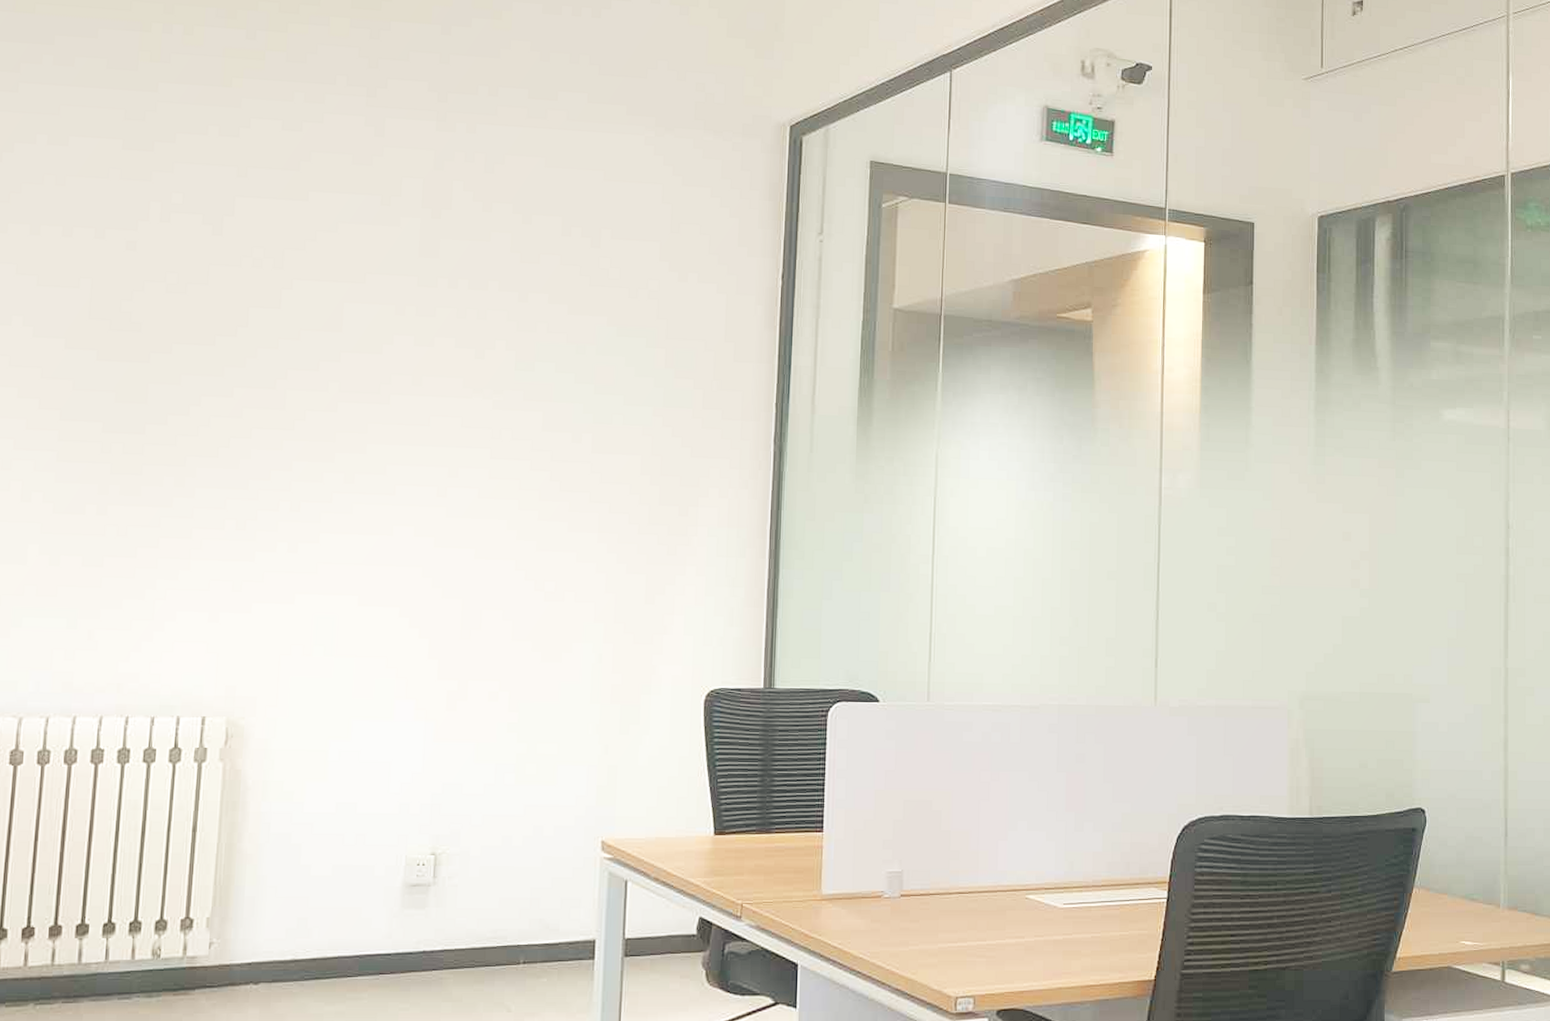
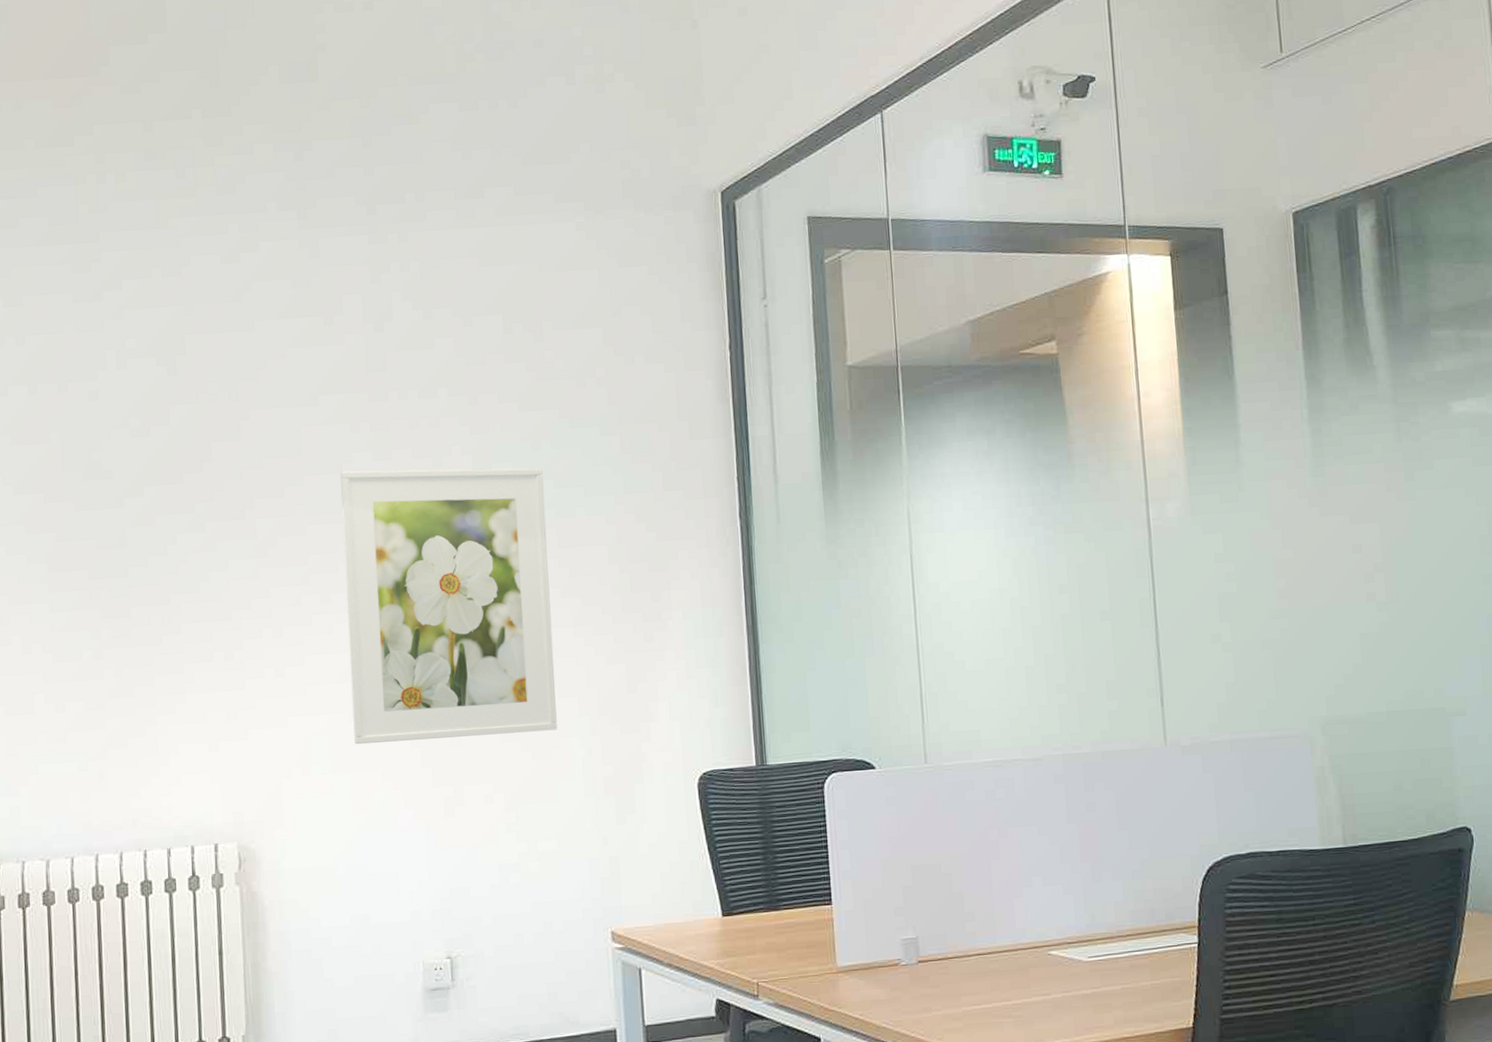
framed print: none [362,352,585,634] -> present [340,468,557,745]

